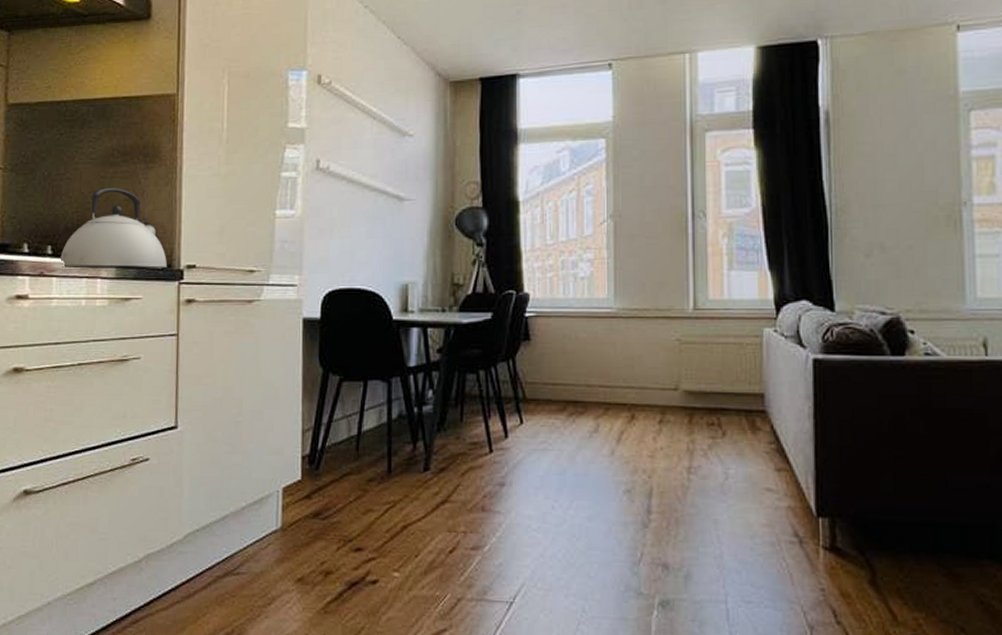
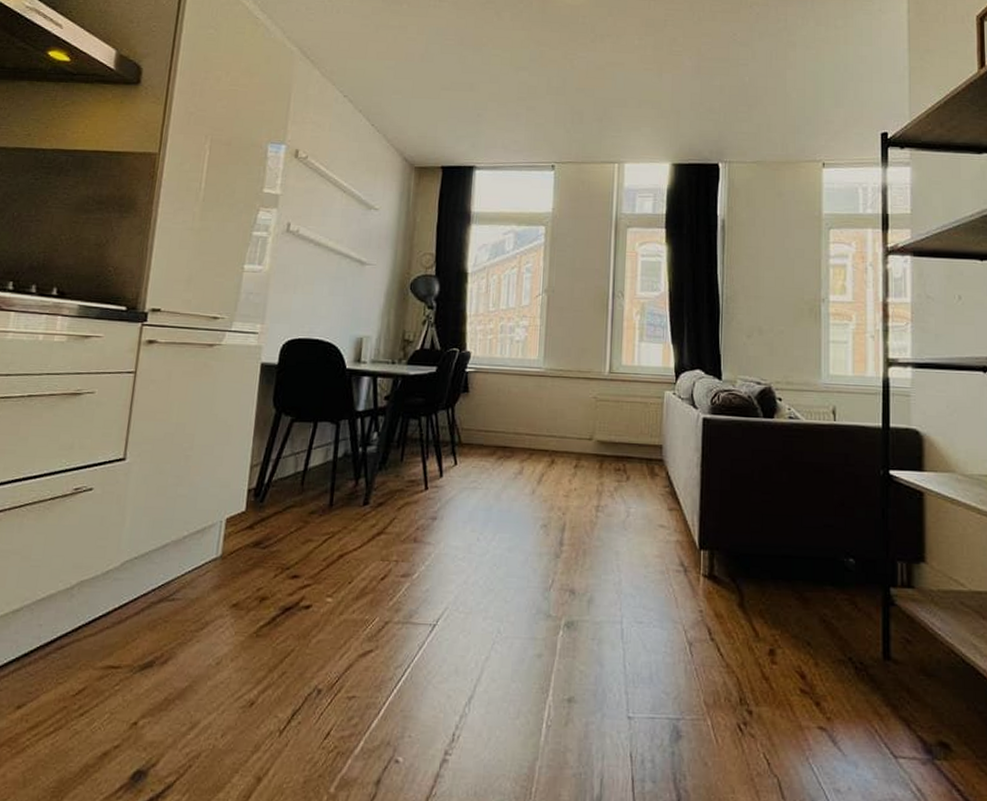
kettle: present [60,187,168,270] -> none [21,231,133,311]

